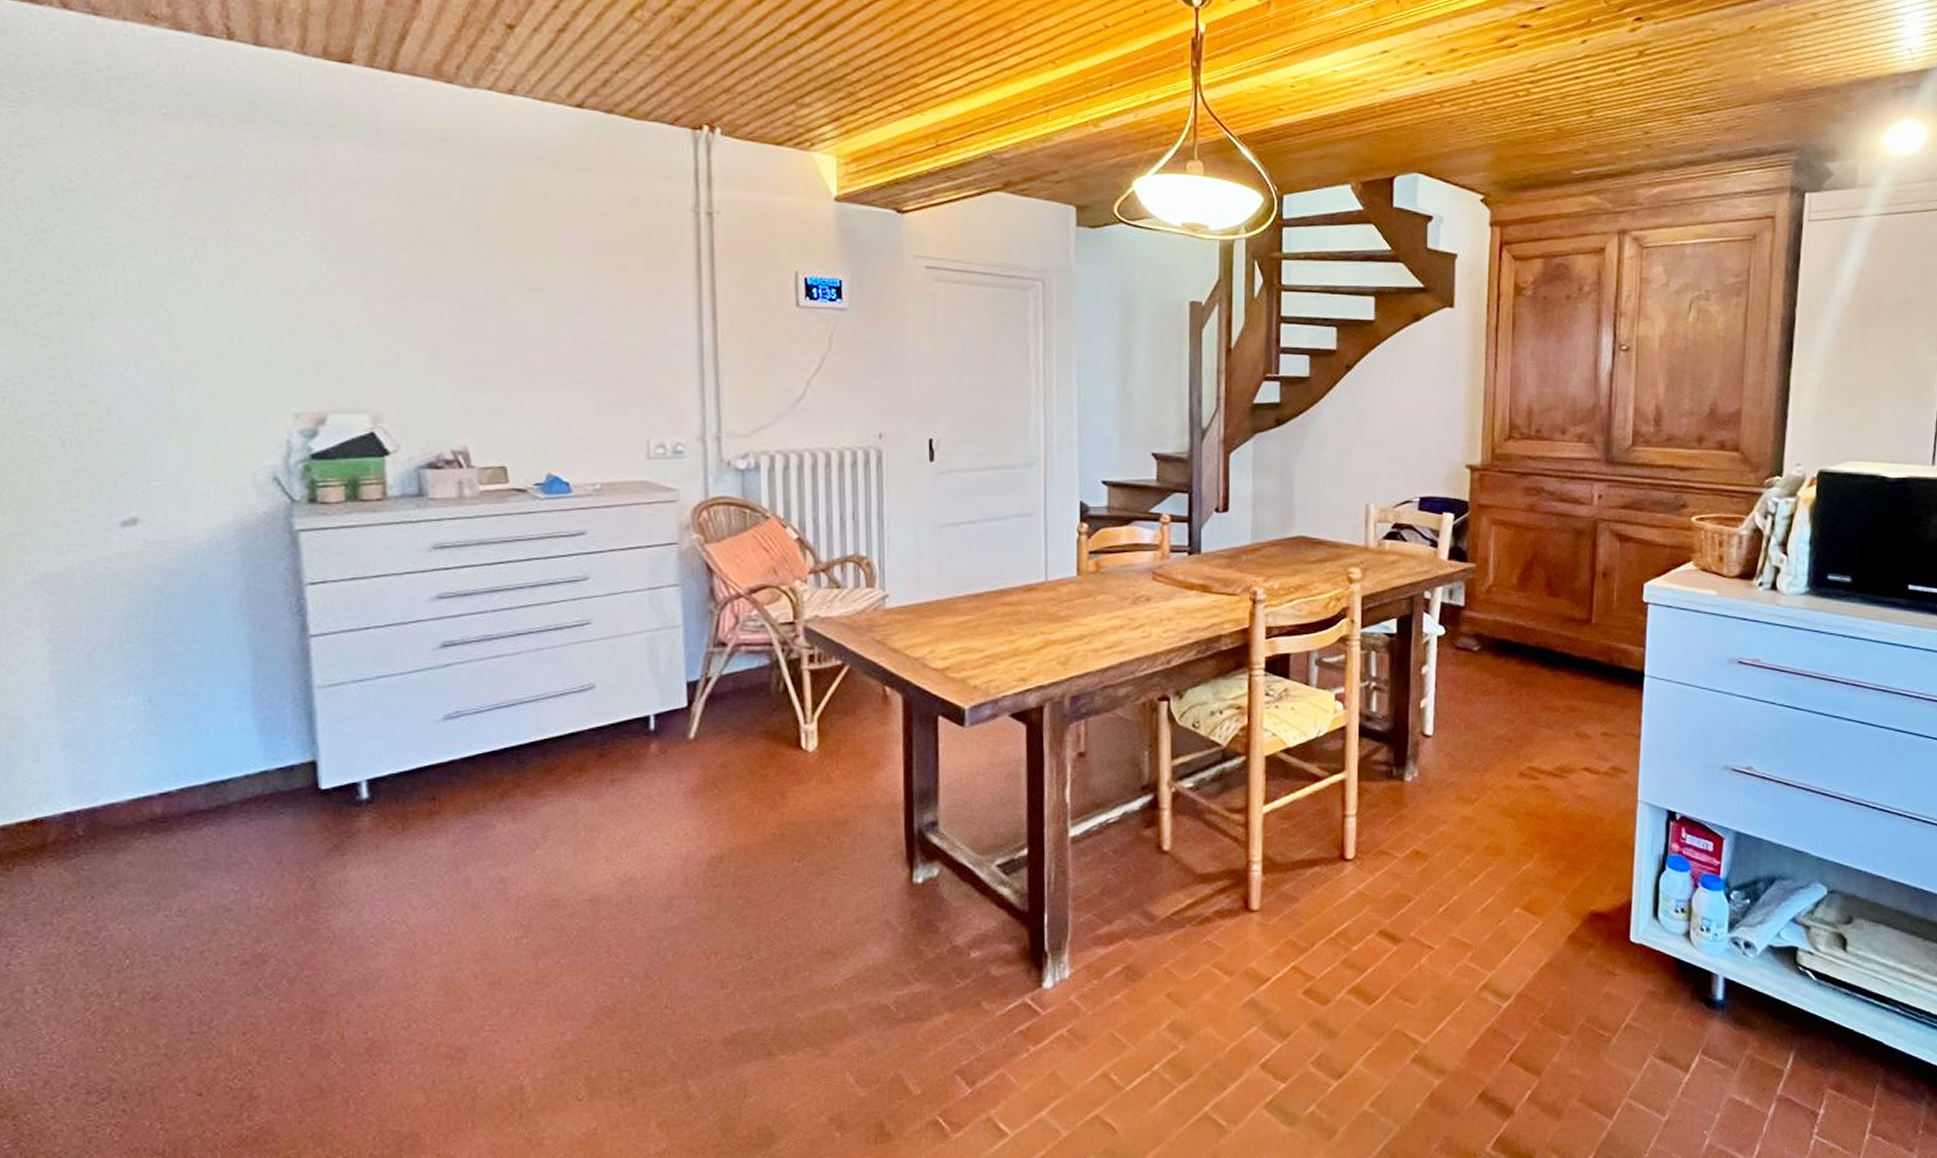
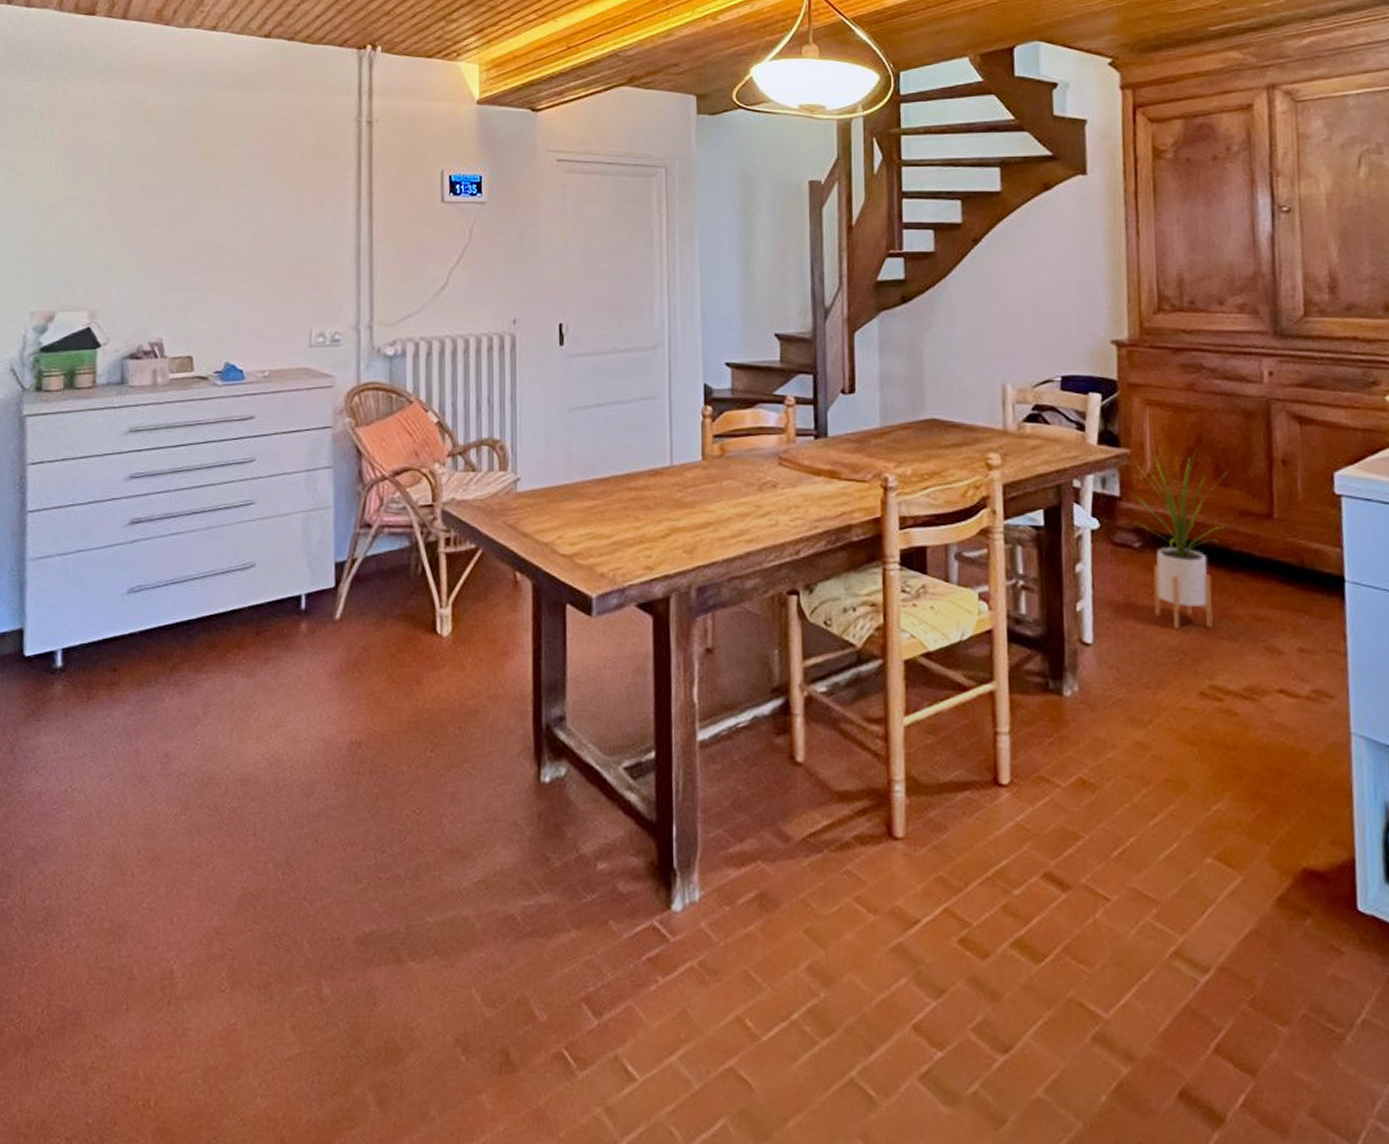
house plant: none [1475,560,1557,721] -> present [1132,445,1229,629]

